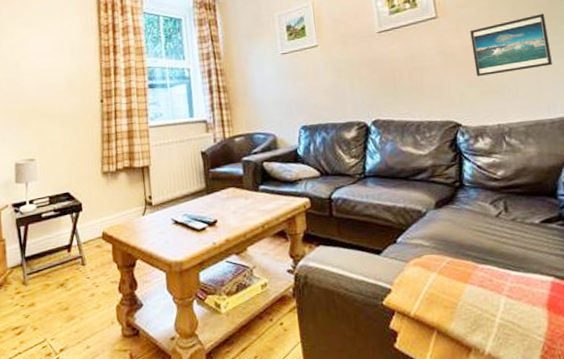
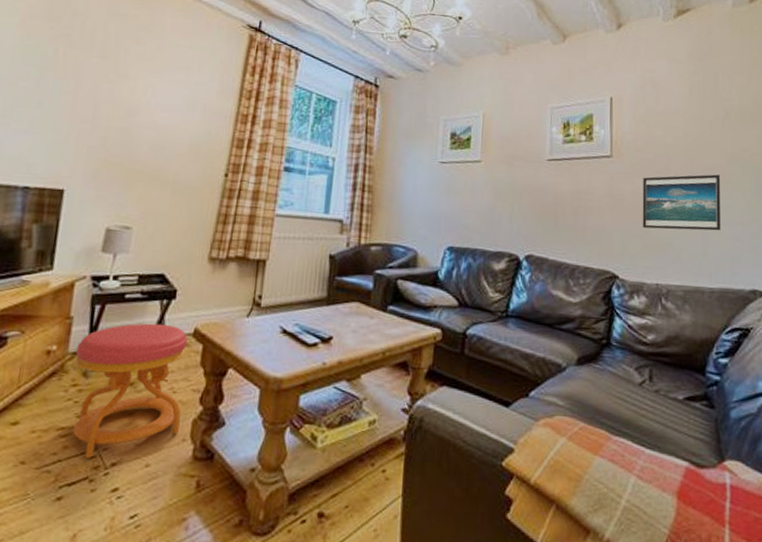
stool: none [13,232,107,348] -> present [72,323,188,458]

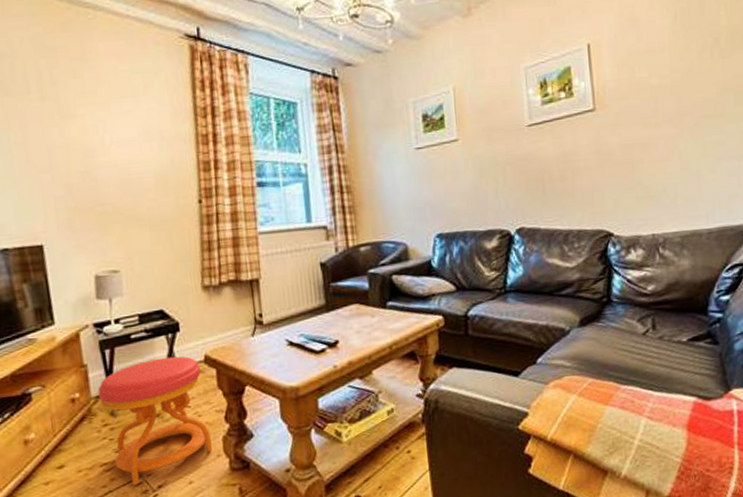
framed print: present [642,174,721,231] -> none [630,109,715,180]

